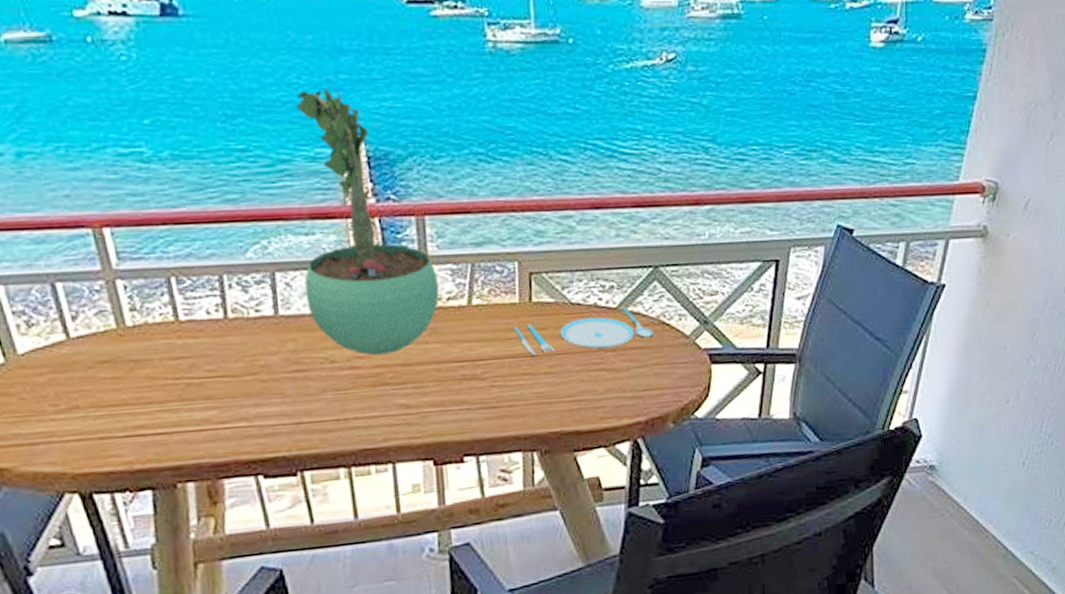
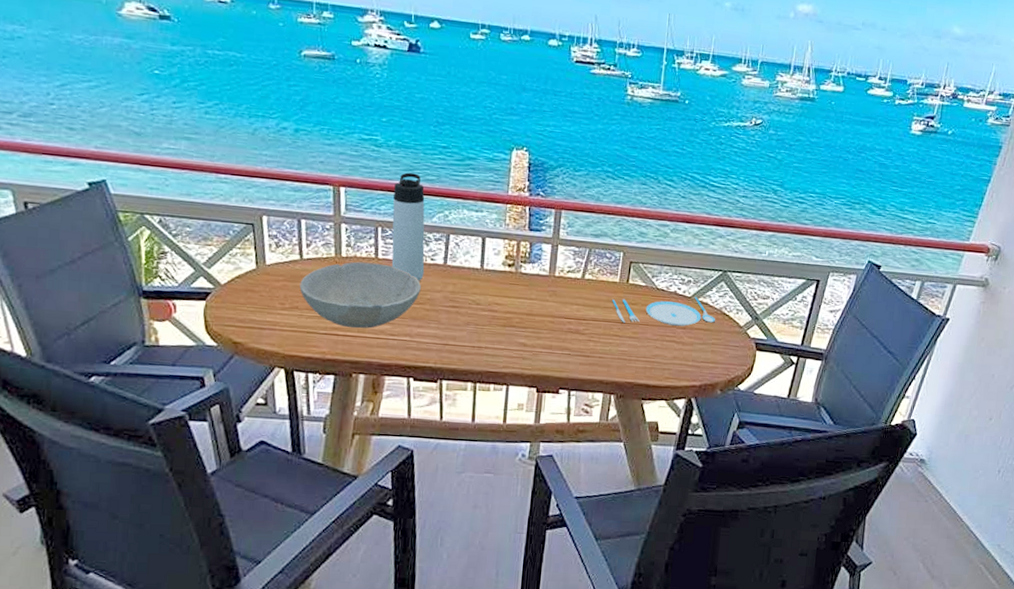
bowl: none [74,327,249,423] -> present [299,261,421,329]
thermos bottle: none [181,193,250,344] -> present [391,172,425,282]
potted plant: present [297,88,440,355] -> none [467,112,564,305]

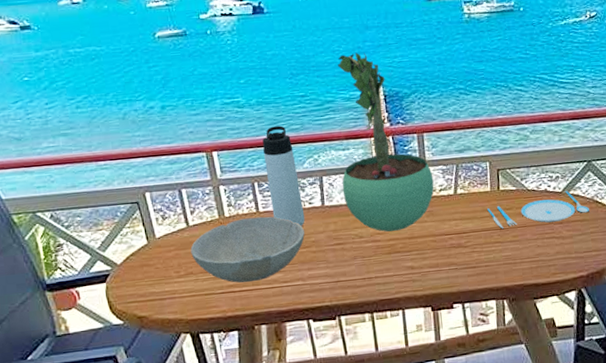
potted plant: none [467,112,564,305] -> present [338,52,435,232]

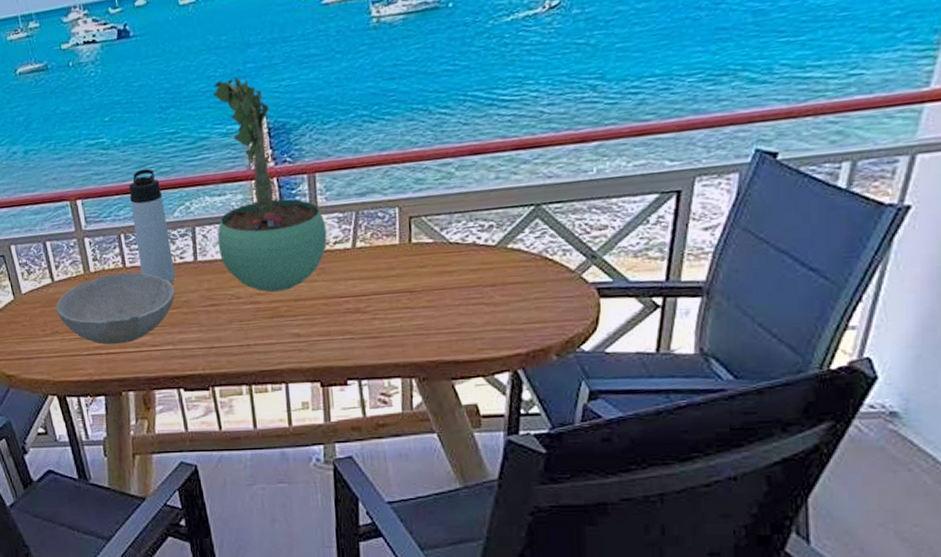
plate: present [487,191,589,229] -> none [394,244,534,291]

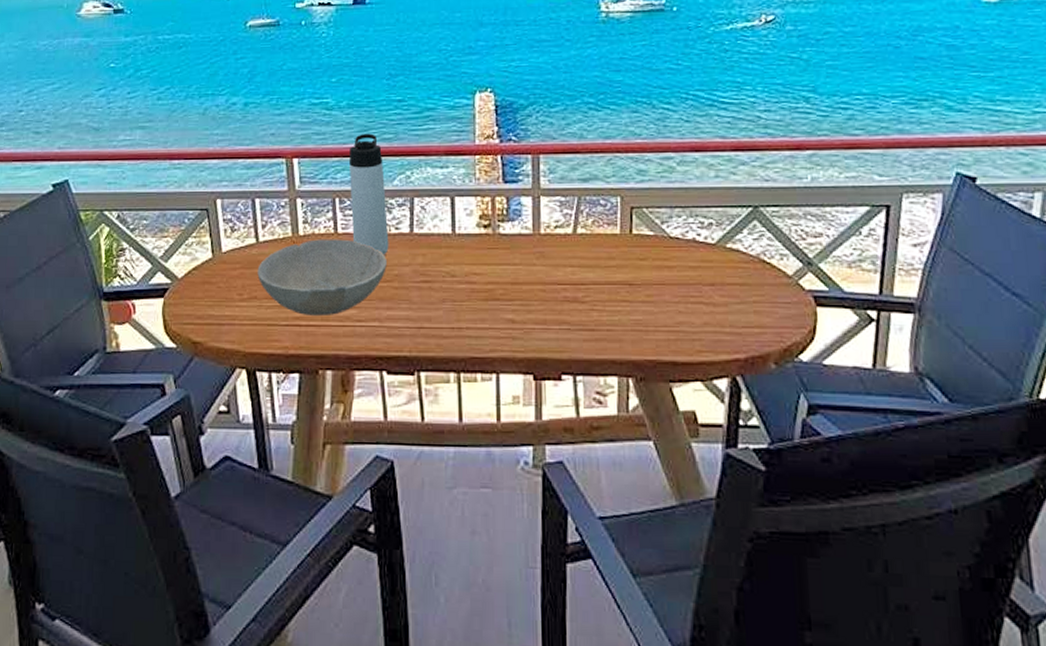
potted plant: present [213,77,328,292] -> none [436,53,548,272]

